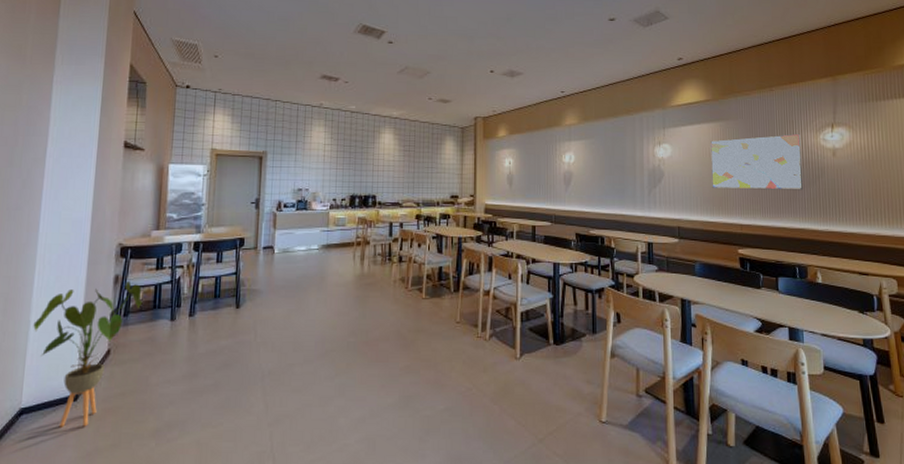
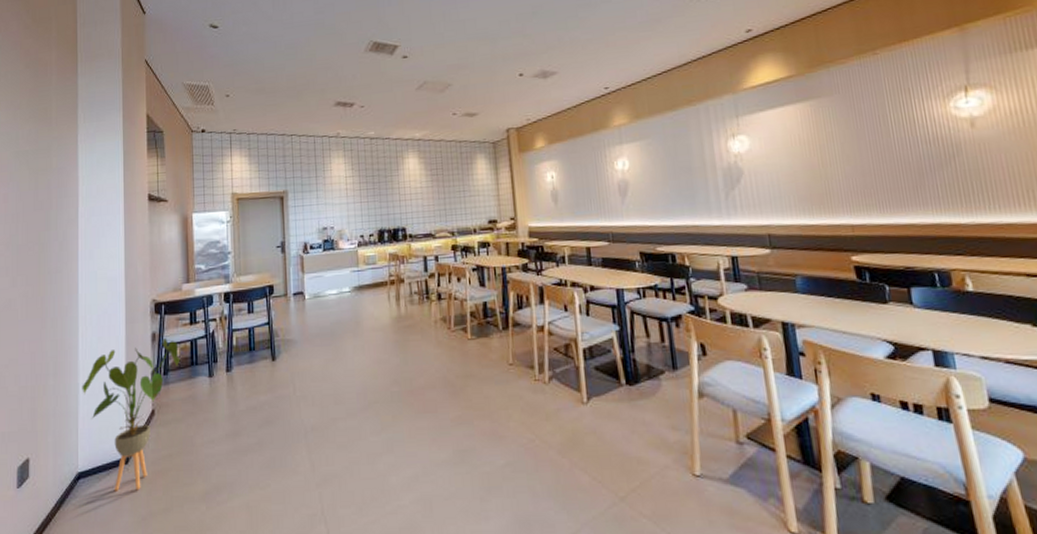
wall art: present [711,133,803,190] -> none [800,103,933,183]

